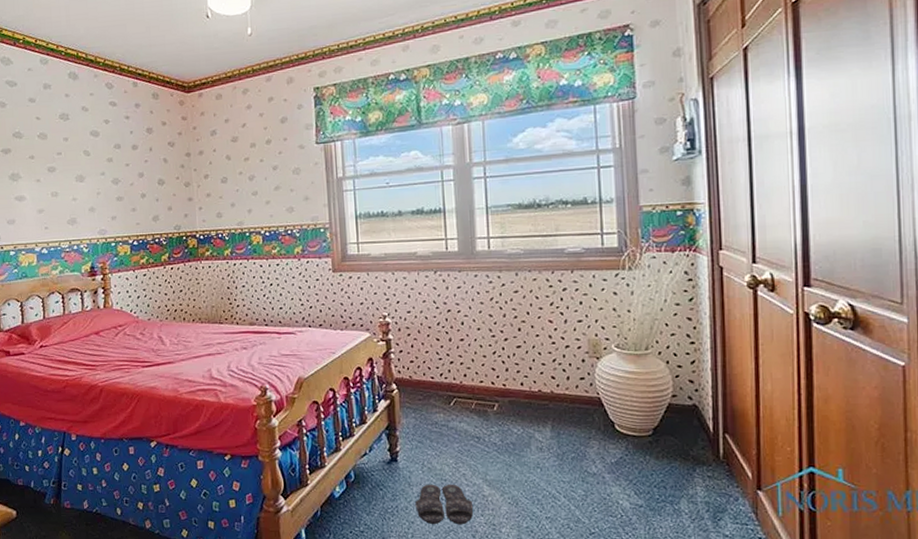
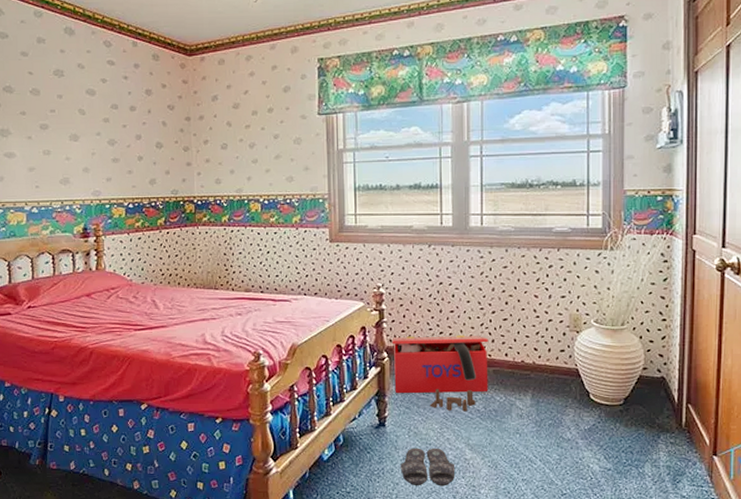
toy: none [400,364,510,445] -> present [391,335,493,412]

